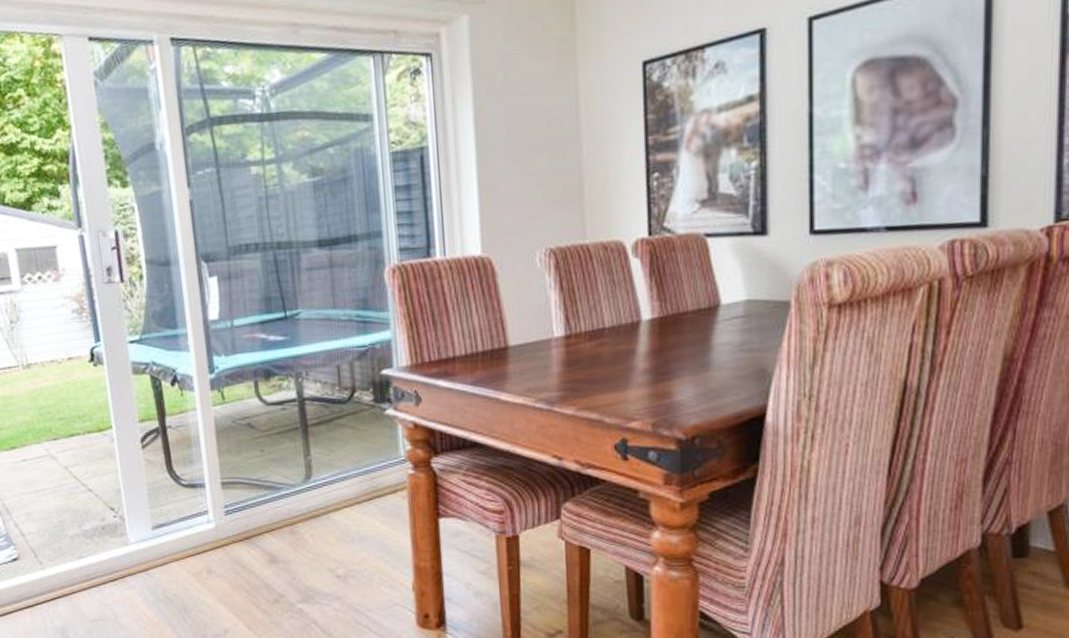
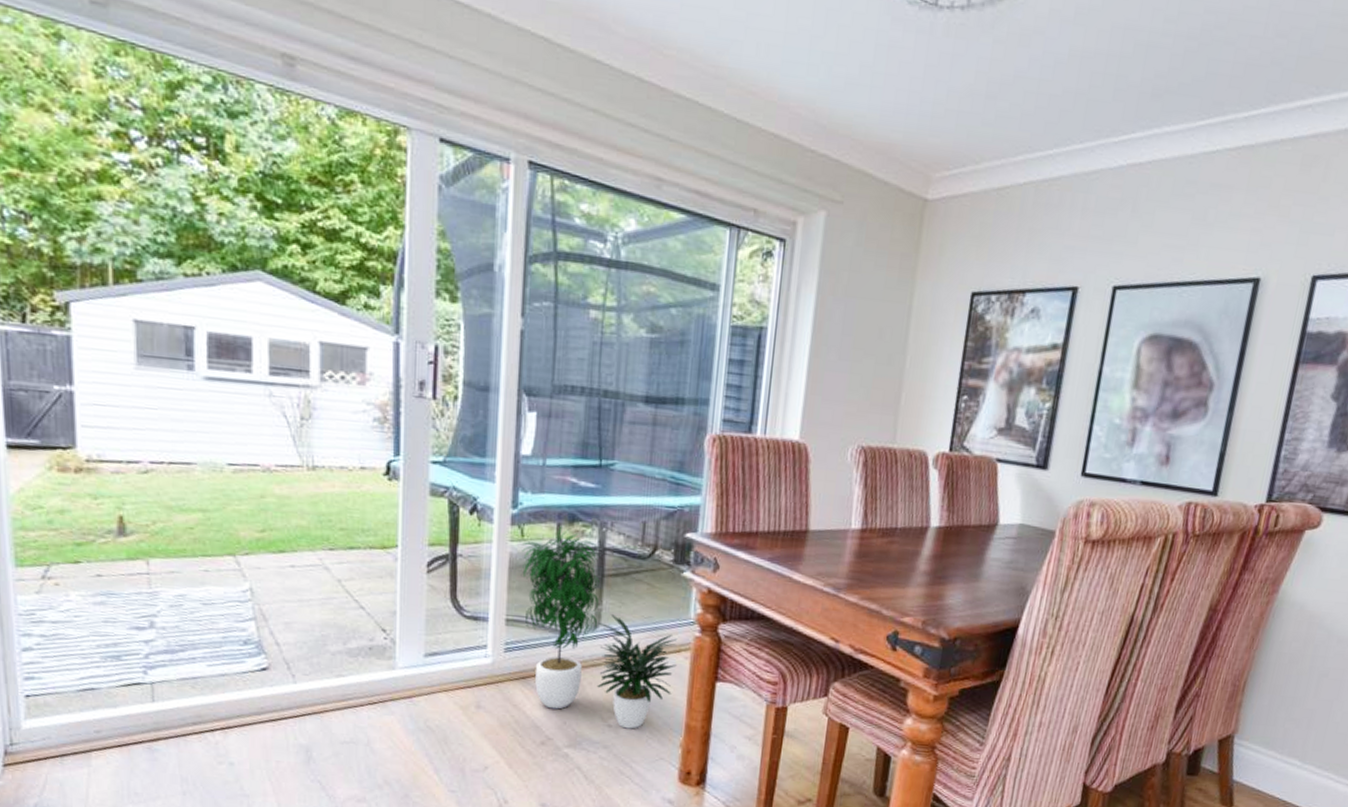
potted plant: none [224,383,395,577] -> present [520,525,678,729]

